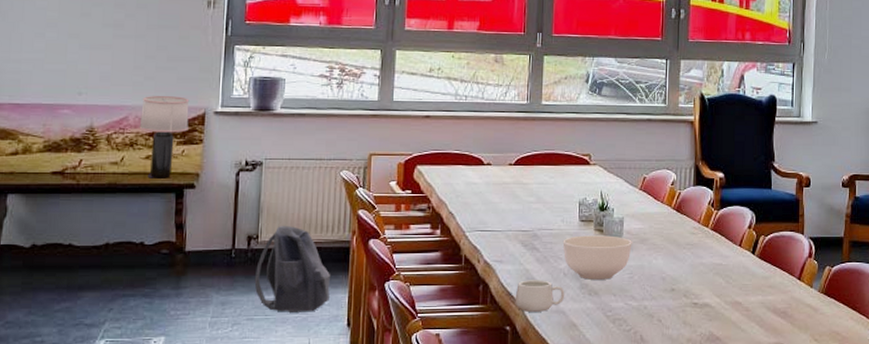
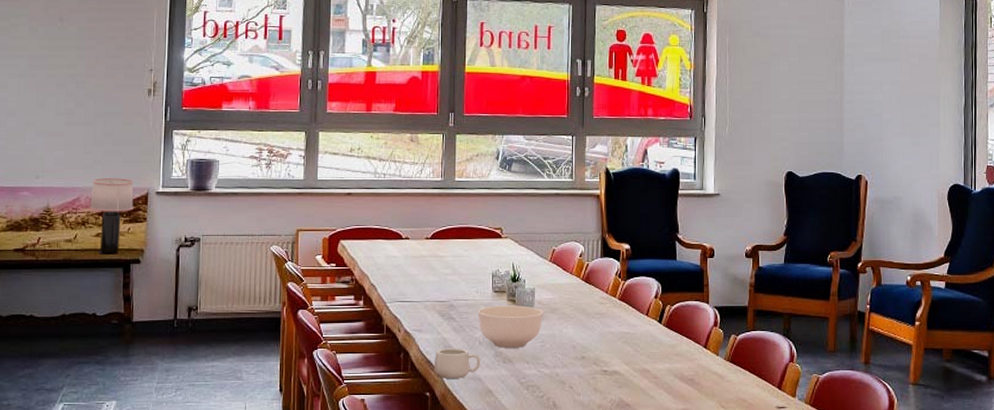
backpack: present [254,225,330,312] -> none [195,297,263,379]

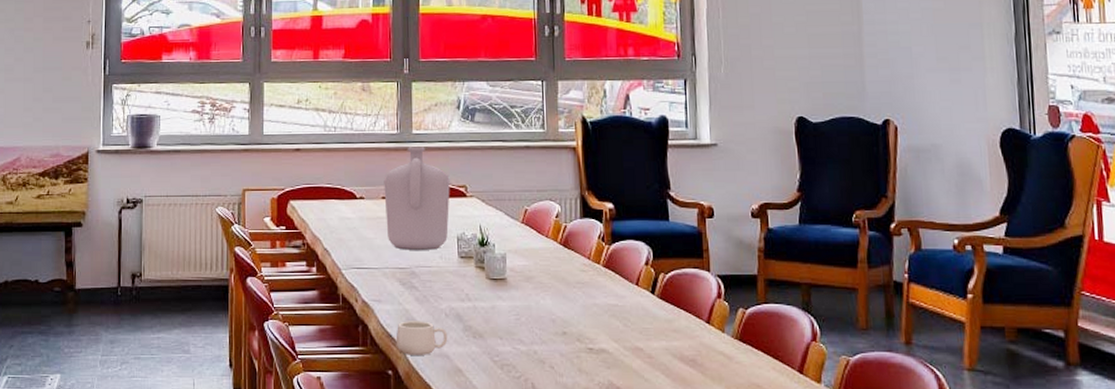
table lamp: present [89,178,134,254] -> none [30,136,74,217]
water jug: none [427,193,487,285] -> present [384,147,450,250]
bowl: present [477,305,543,348] -> none [442,273,517,321]

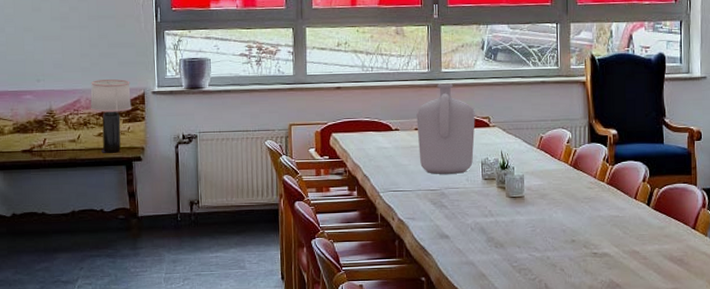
table lamp: none [30,136,74,217] -> present [90,79,132,153]
mug: present [395,321,448,357] -> none [428,234,473,265]

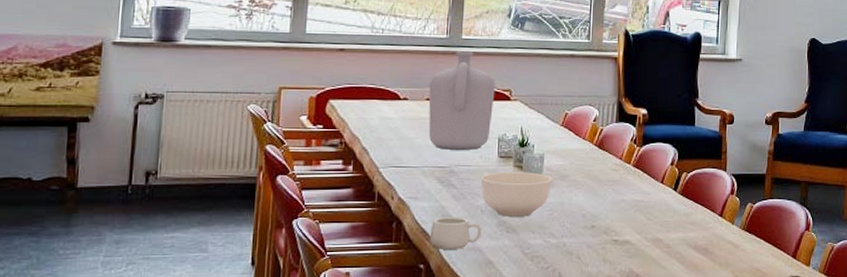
table lamp: present [90,79,132,153] -> none [29,25,86,111]
mug: none [428,234,473,265] -> present [429,217,482,251]
bowl: none [468,192,533,233] -> present [480,172,552,217]

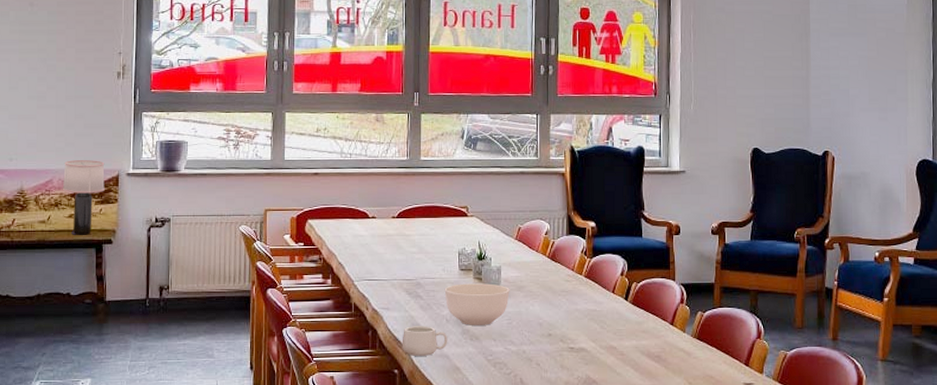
table lamp: none [29,25,86,111] -> present [62,160,105,235]
water jug: present [428,51,496,150] -> none [394,172,453,264]

